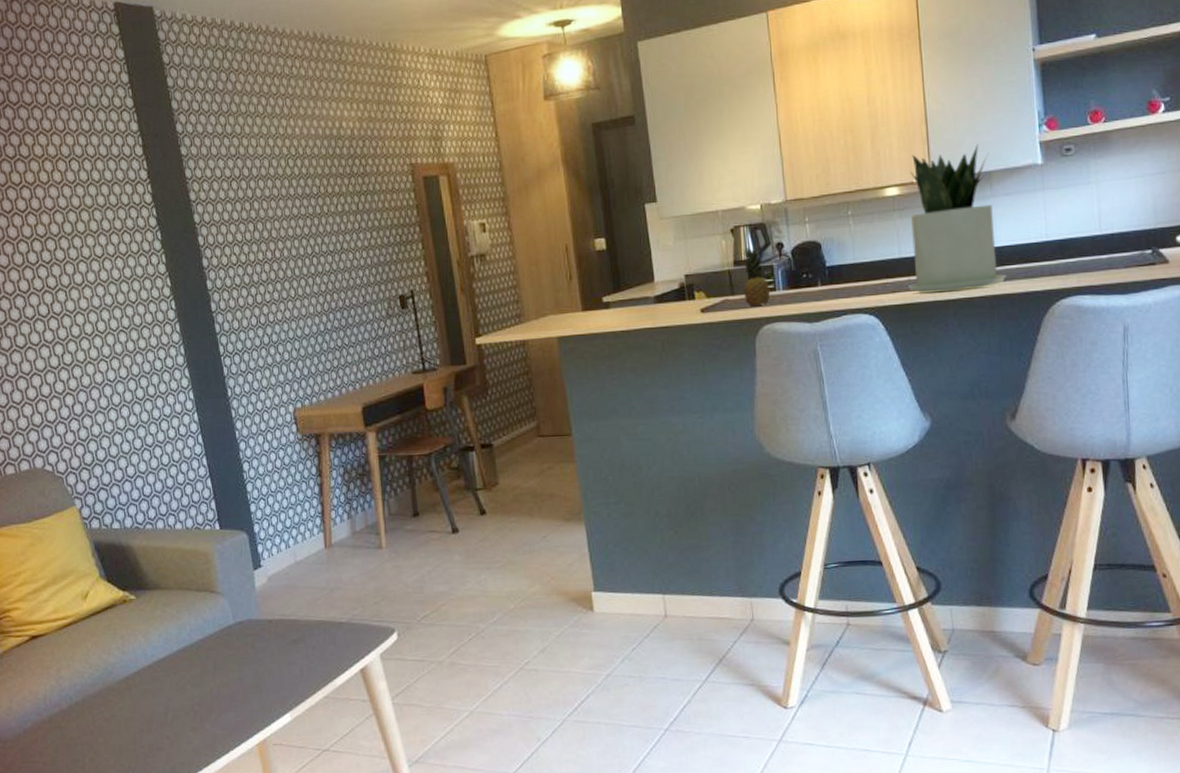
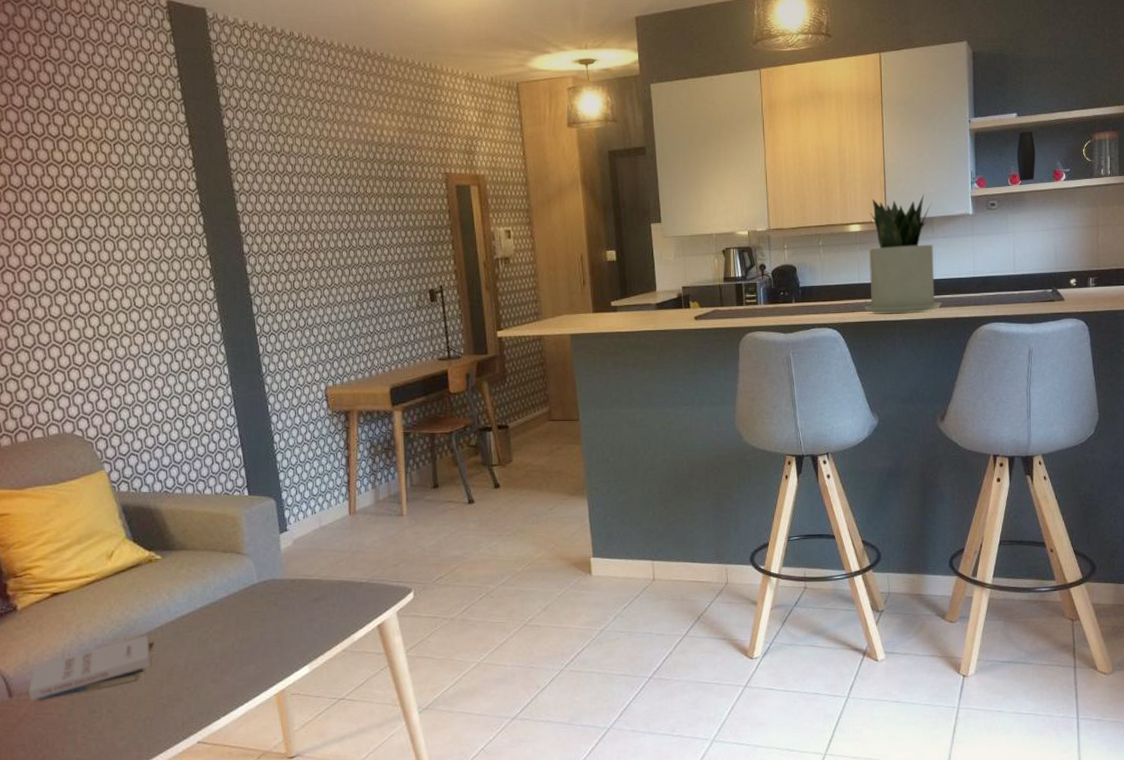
books: none [13,680,135,749] -> present [28,635,156,701]
fruit: present [742,245,770,307] -> none [731,265,752,317]
vase: none [1097,53,1124,119] -> present [1016,130,1036,182]

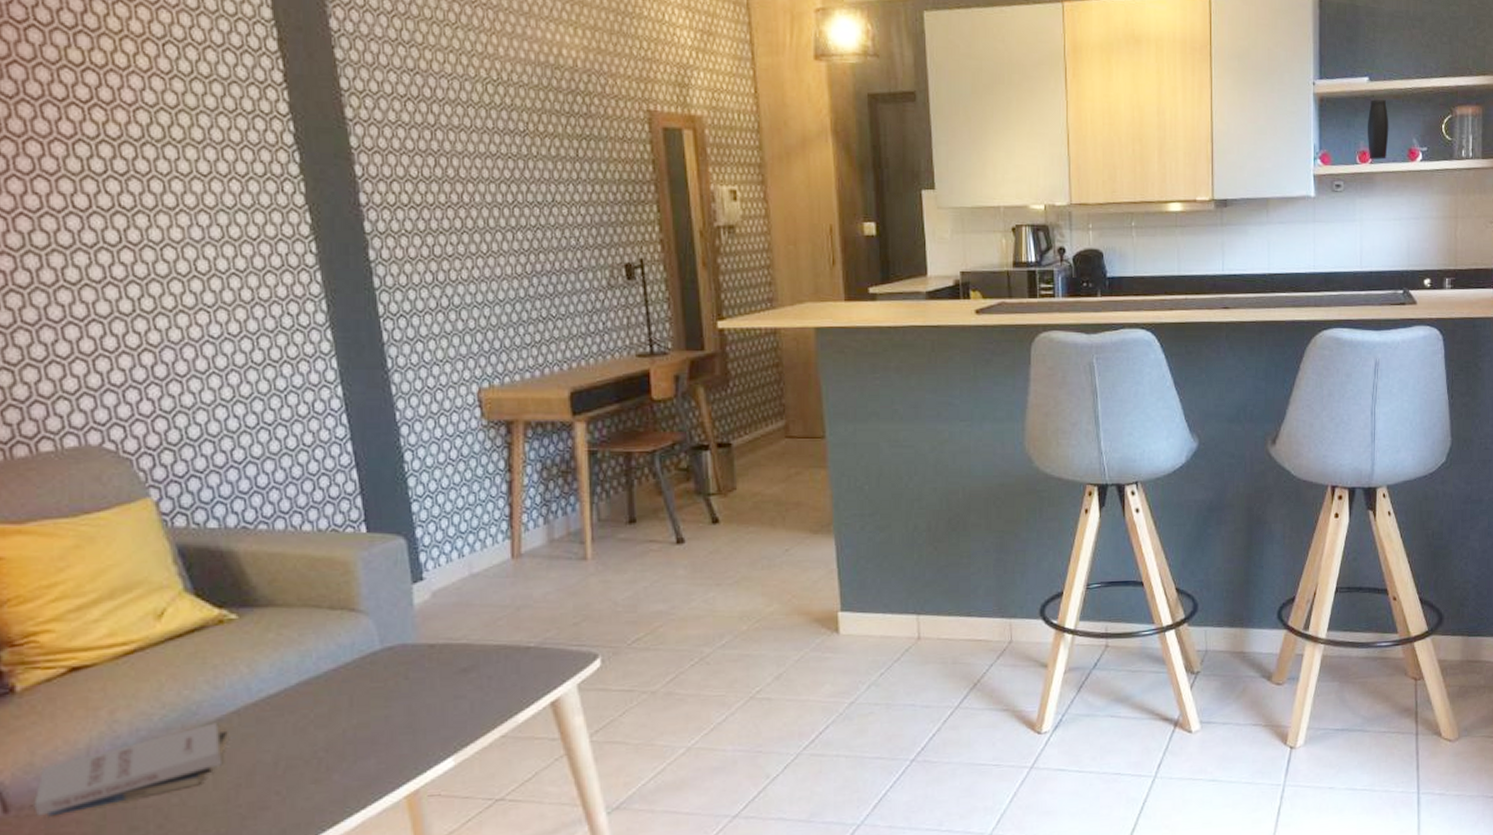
planter: present [864,194,942,314] -> none [1184,169,1277,314]

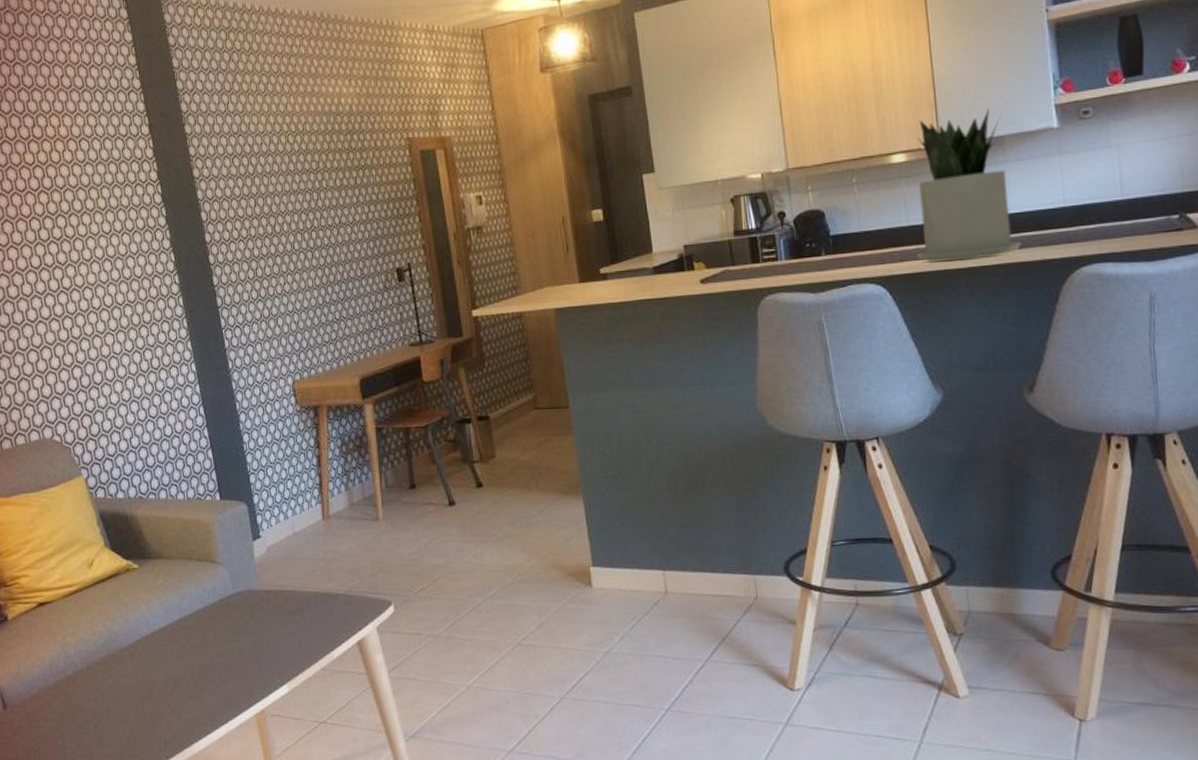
books: present [34,723,230,817] -> none [20,648,137,714]
planter: none [1184,169,1277,314] -> present [916,108,1022,262]

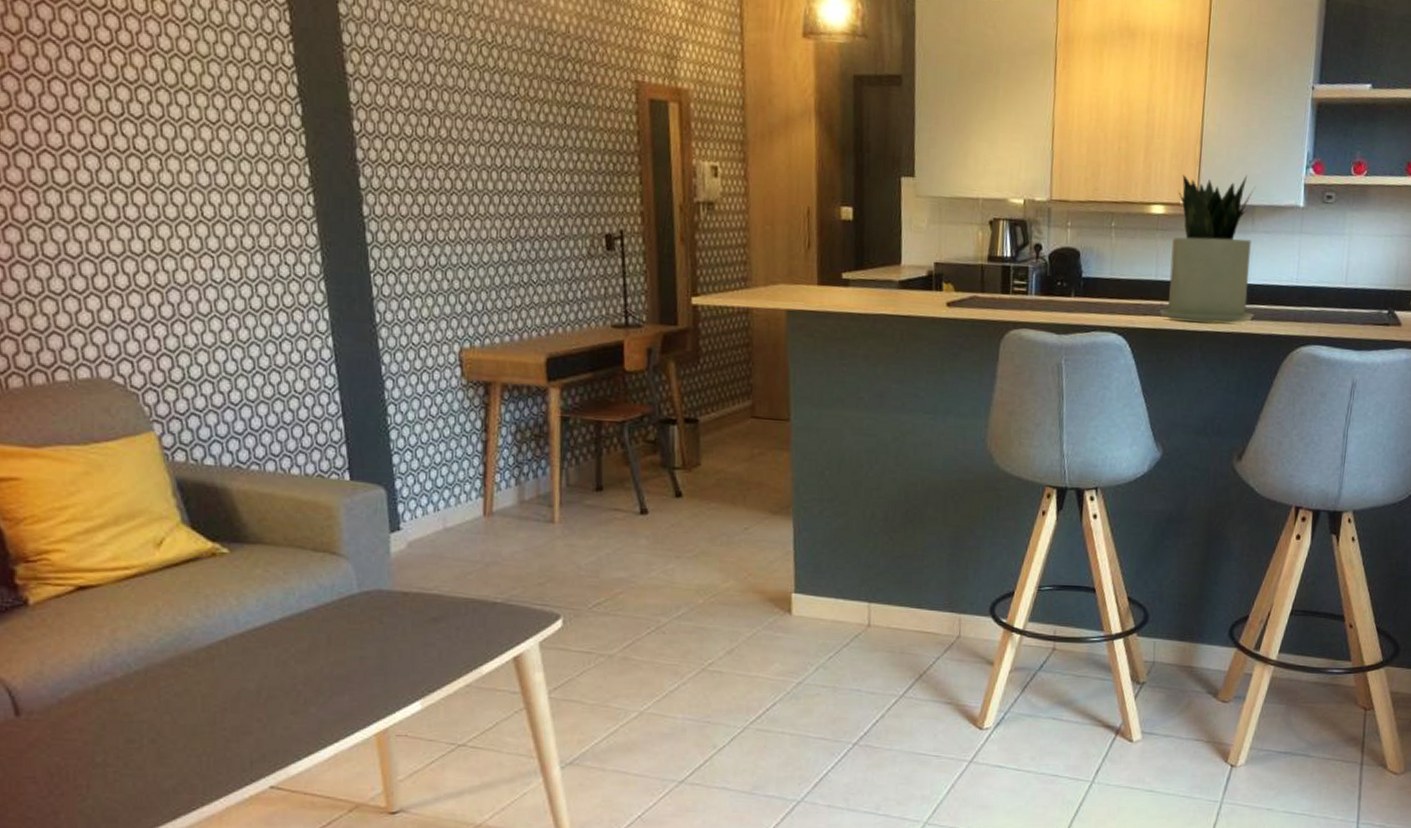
vase: present [1116,12,1145,80] -> none [1364,107,1390,172]

